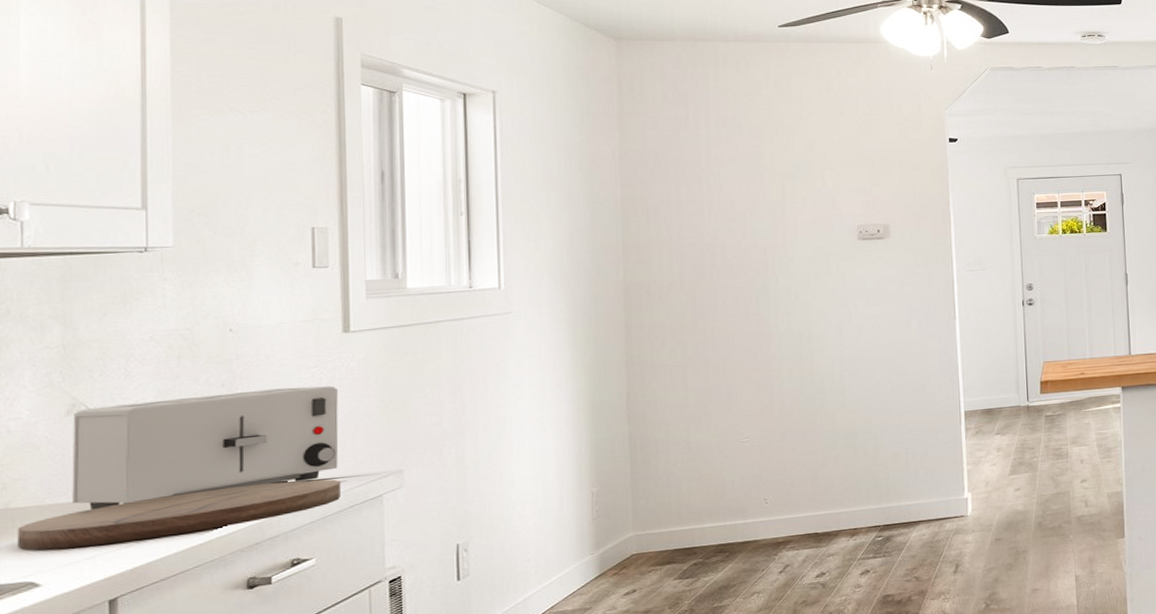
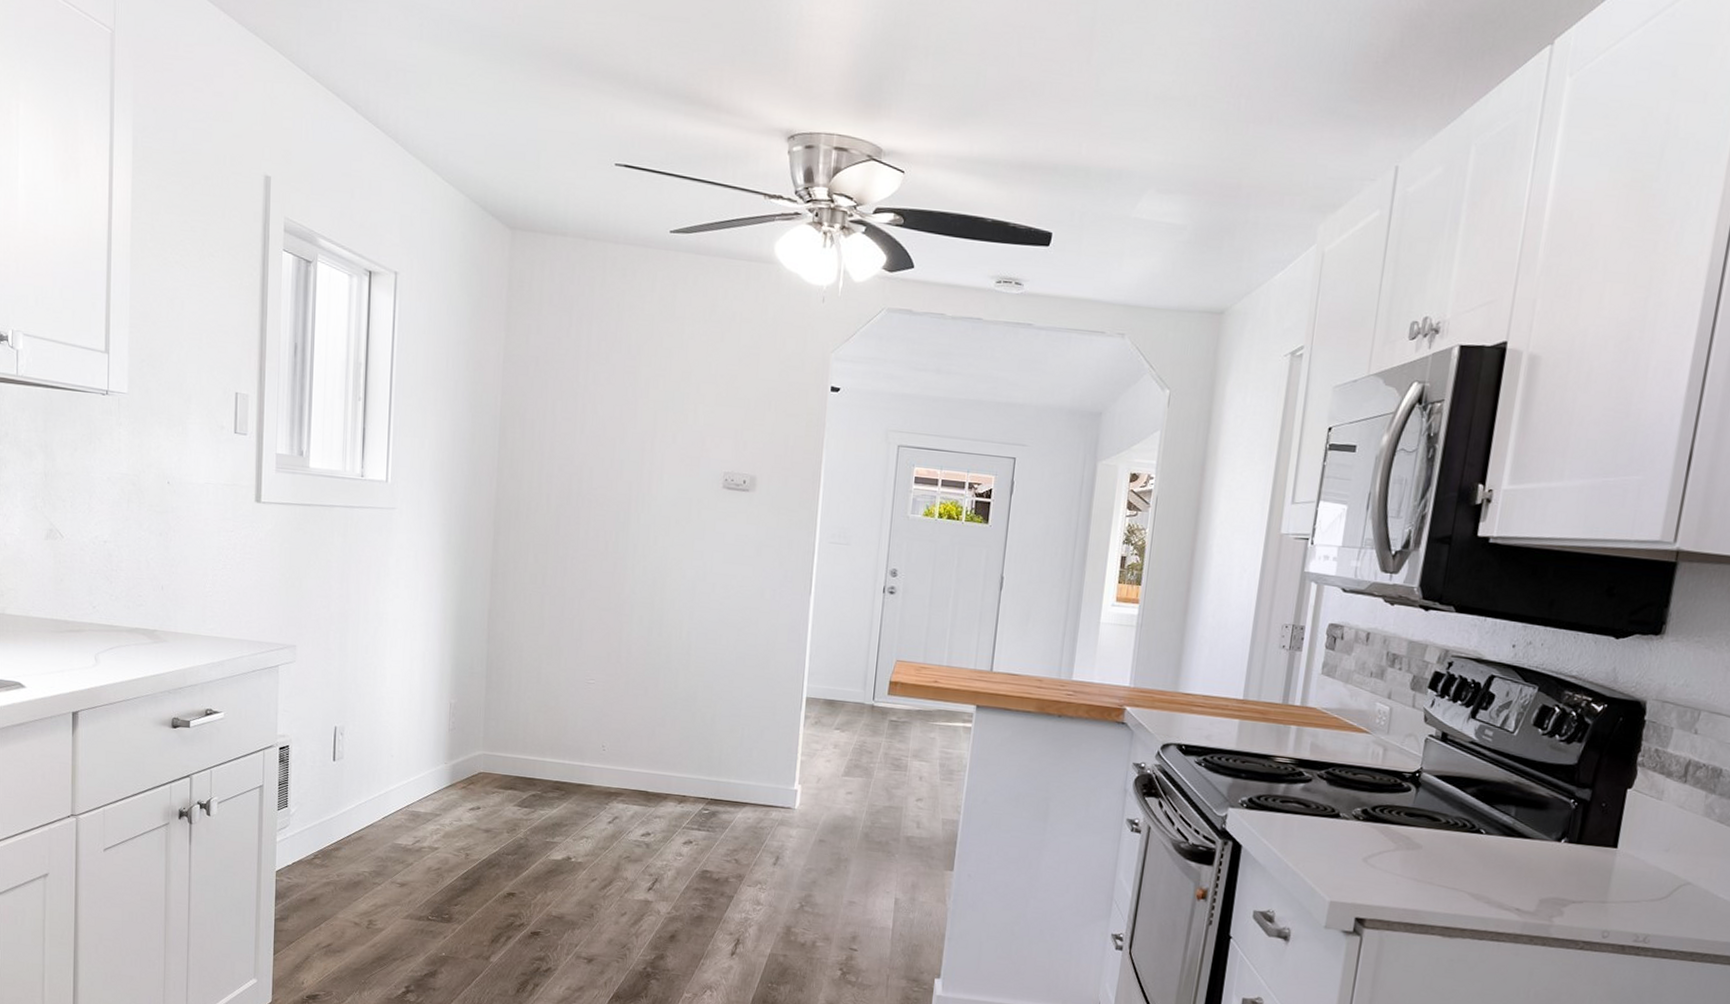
cutting board: present [17,479,342,551] -> none [10,627,247,668]
toaster: present [72,385,339,510] -> none [49,535,248,639]

